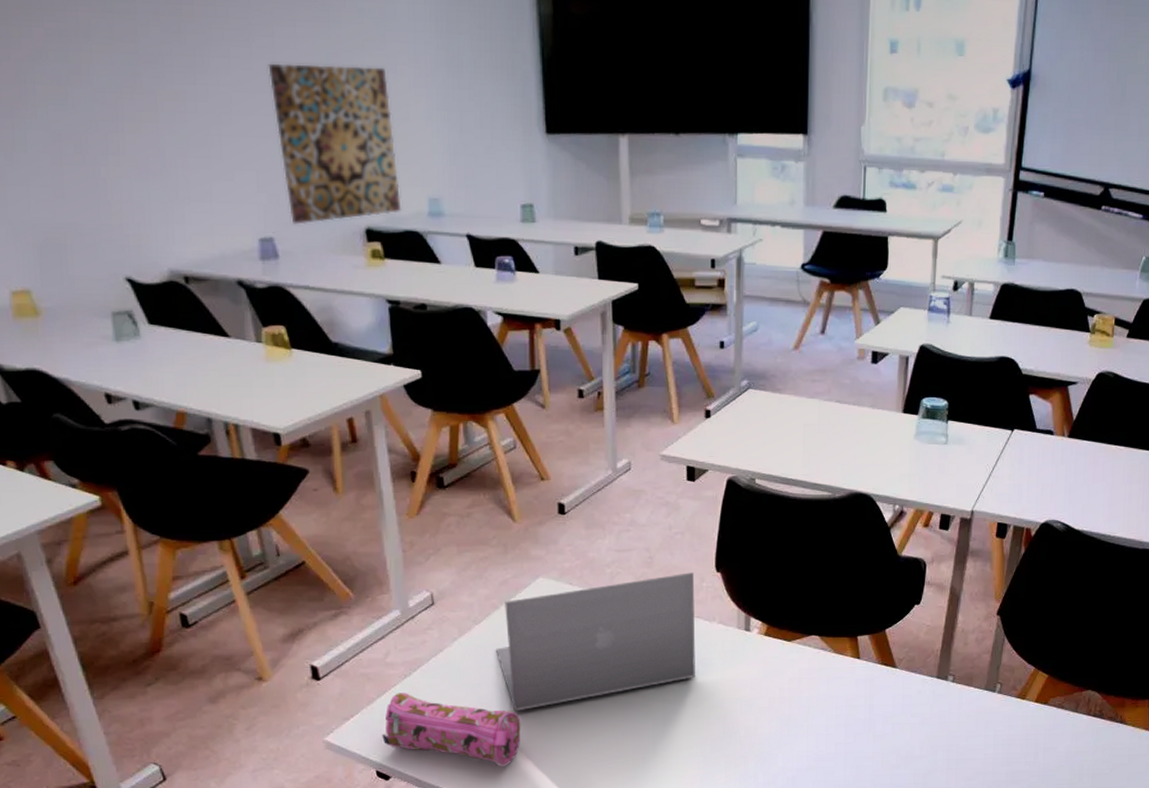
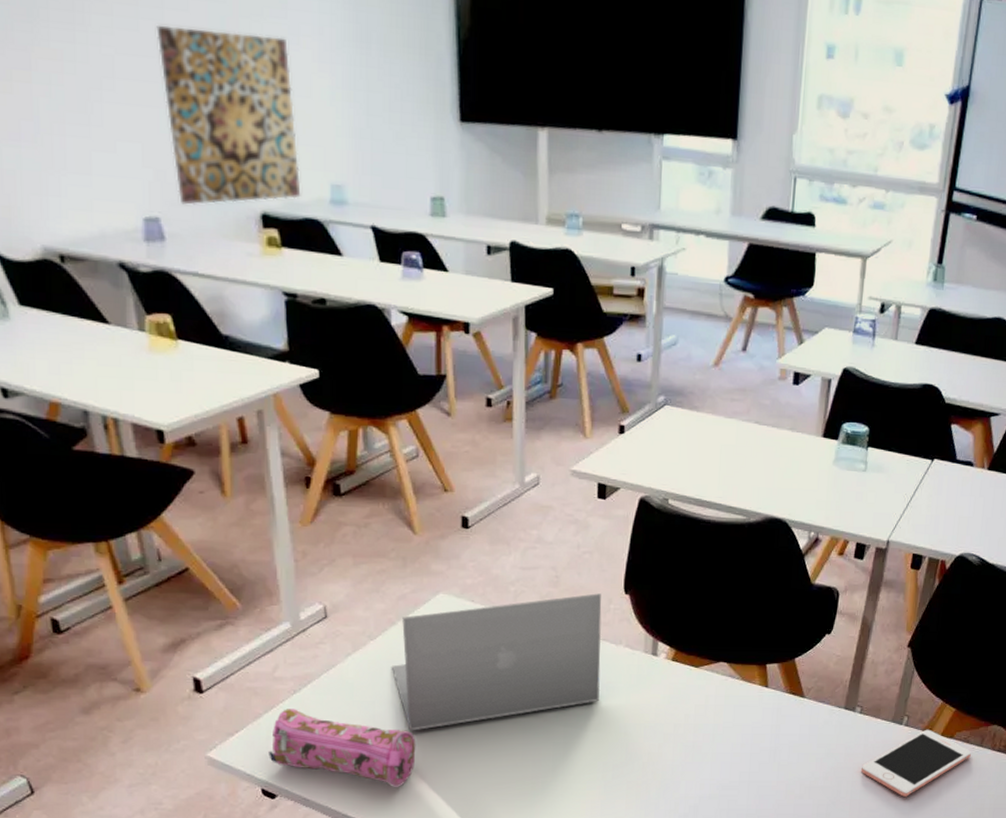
cell phone: none [956,696,1066,764] -> present [860,729,971,797]

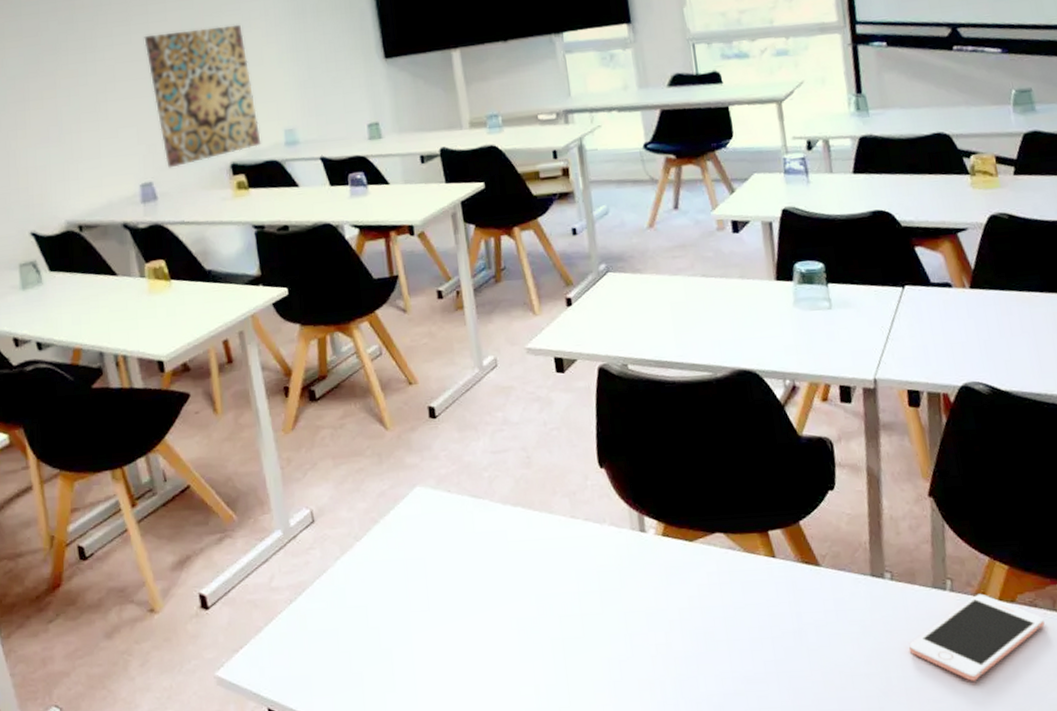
pencil case: present [269,709,416,787] -> none [272,619,413,700]
laptop: present [391,593,602,731] -> none [378,470,592,636]

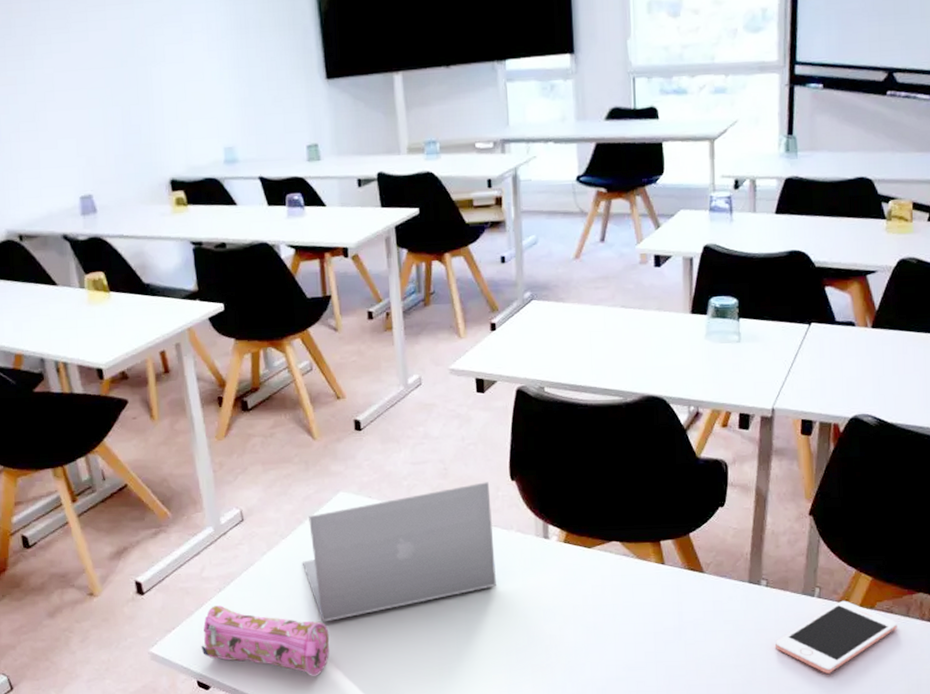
wall art: present [144,24,261,168] -> none [83,37,201,182]
pencil case: none [272,619,413,700] -> present [201,605,330,676]
laptop: none [378,470,592,636] -> present [302,482,496,622]

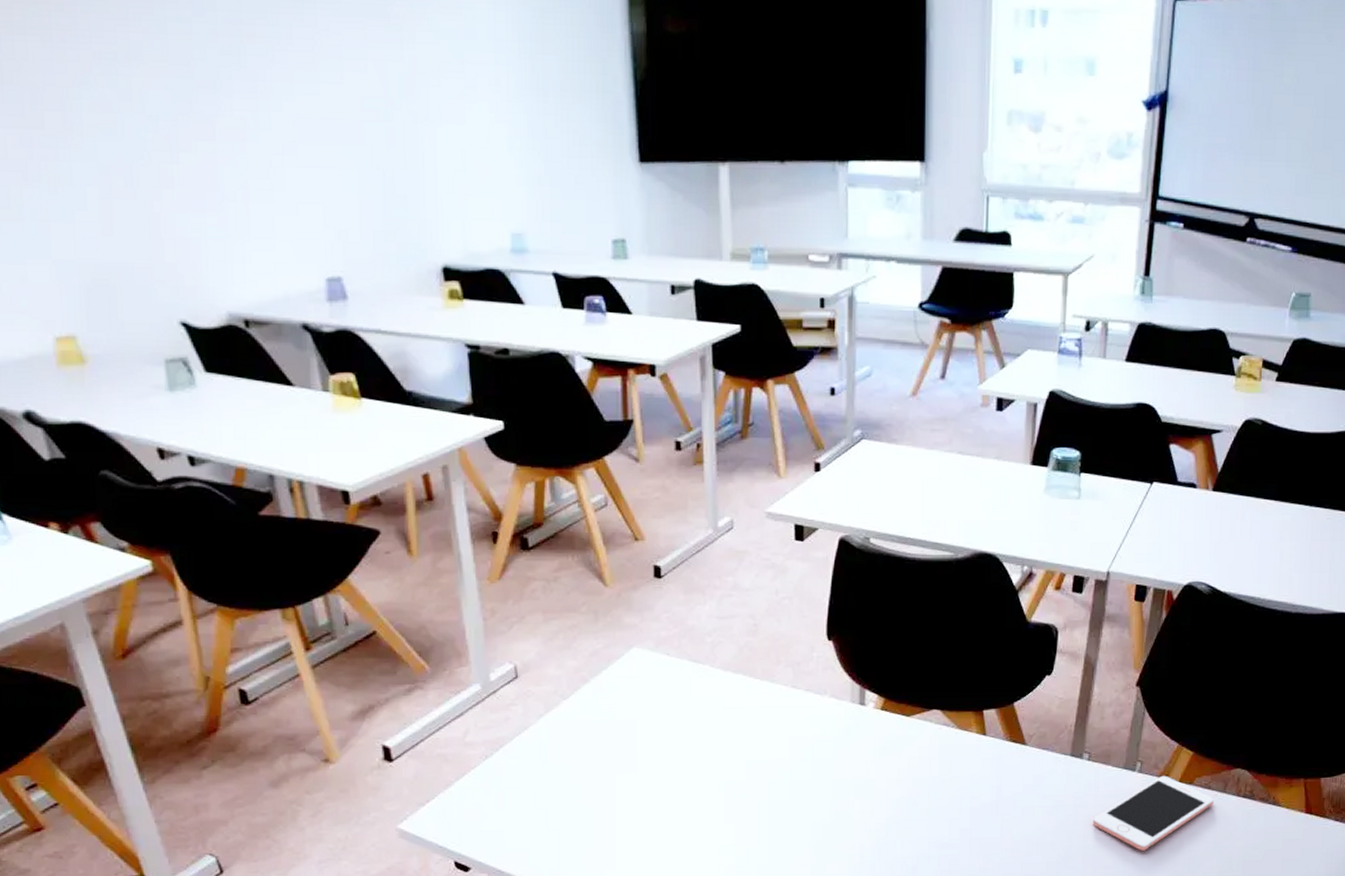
pencil case: present [201,605,330,676] -> none [461,775,614,856]
laptop: present [302,482,496,622] -> none [585,641,805,795]

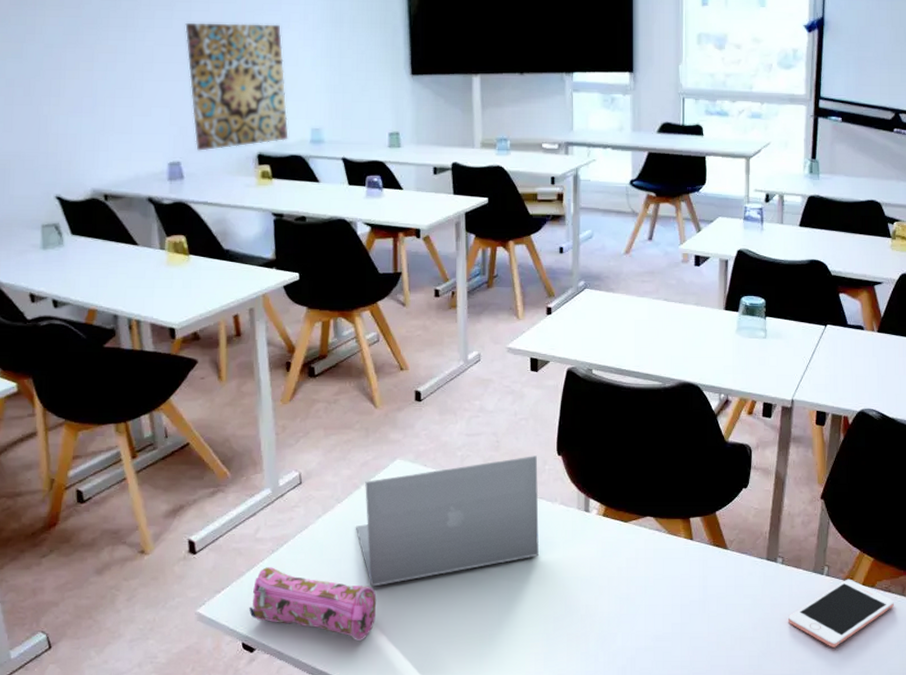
wall art: none [336,87,482,263] -> present [185,22,288,151]
pencil case: none [461,775,614,856] -> present [249,567,377,640]
laptop: none [585,641,805,795] -> present [355,456,539,587]

